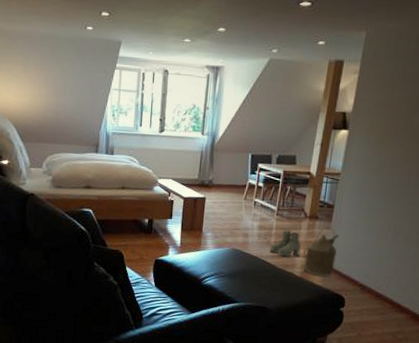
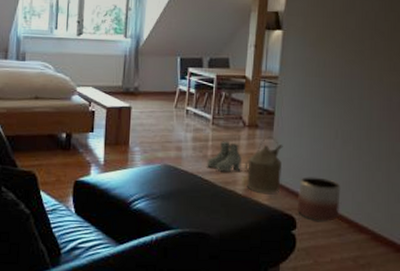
planter: none [347,263,388,302] -> present [297,177,341,221]

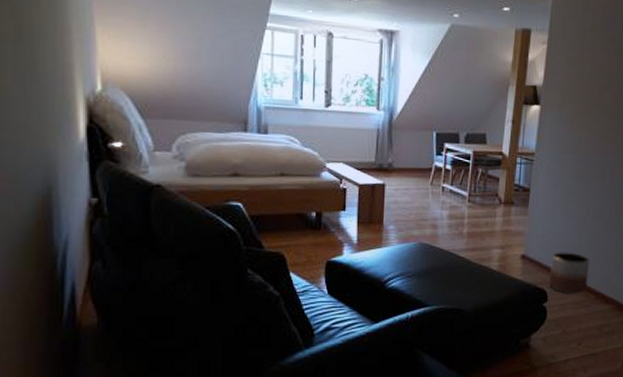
boots: present [207,141,241,172] -> none [463,218,497,249]
watering can: present [245,136,283,193] -> none [500,213,538,269]

